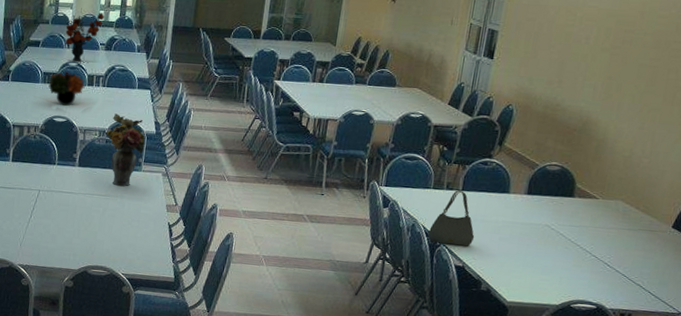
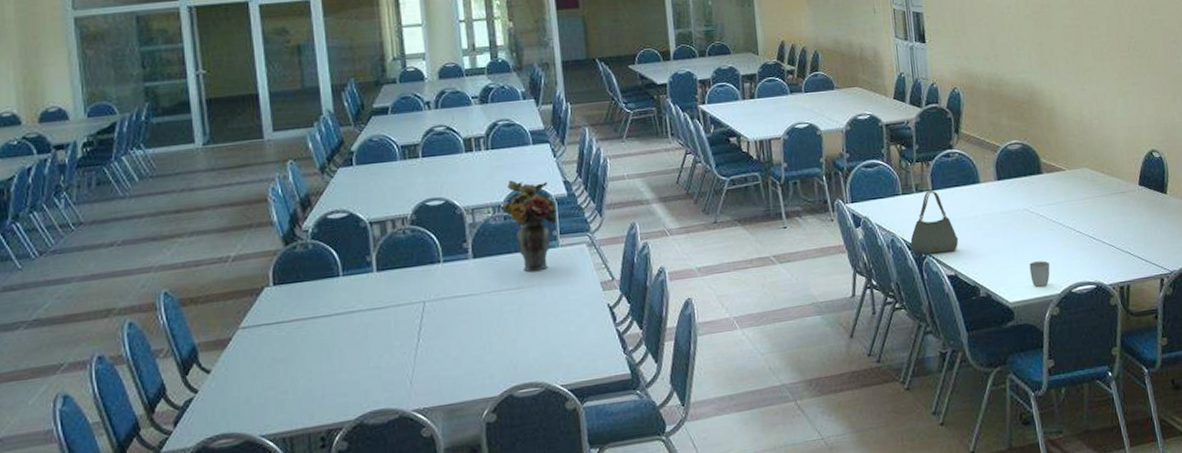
flower arrangement: present [48,70,85,106] -> none [410,138,462,184]
bouquet: present [65,8,104,62] -> none [421,57,470,125]
cup: none [533,272,556,296] -> present [1029,260,1050,288]

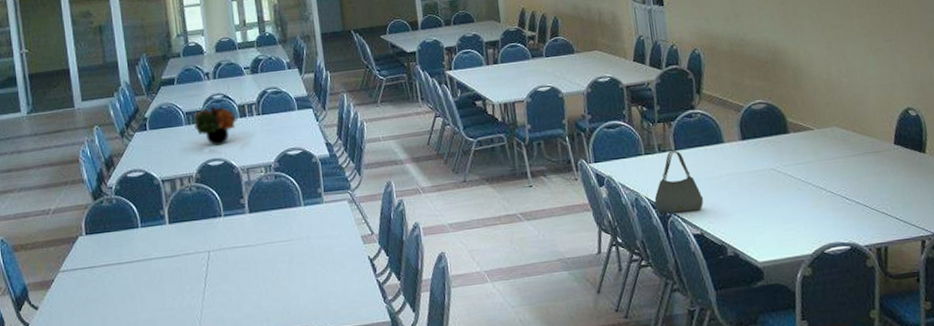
flower arrangement: none [410,138,462,184] -> present [194,105,237,146]
flower arrangement: present [500,180,557,272] -> none [271,142,320,226]
cup: present [1029,260,1050,288] -> none [778,220,801,248]

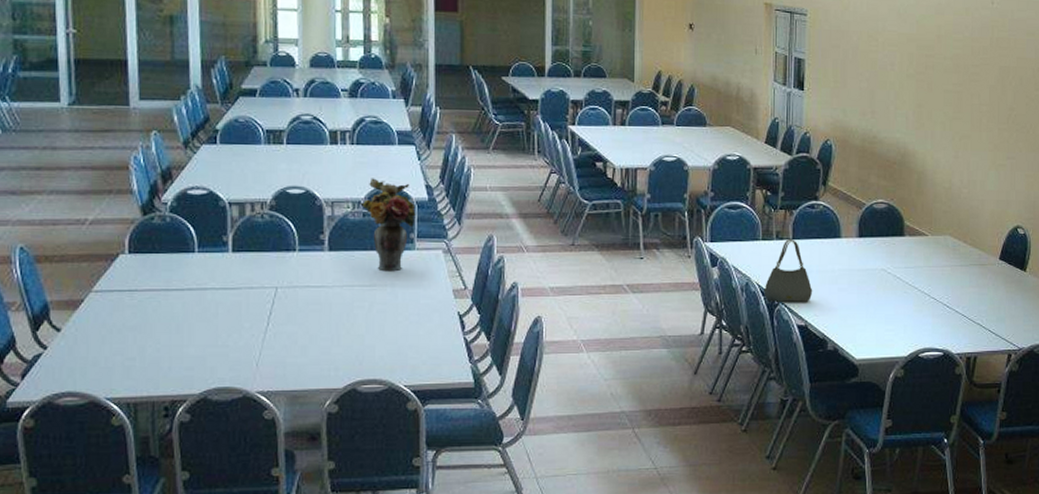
flower arrangement: present [194,105,237,146] -> none [275,126,326,172]
flower arrangement: none [271,142,320,226] -> present [360,178,416,272]

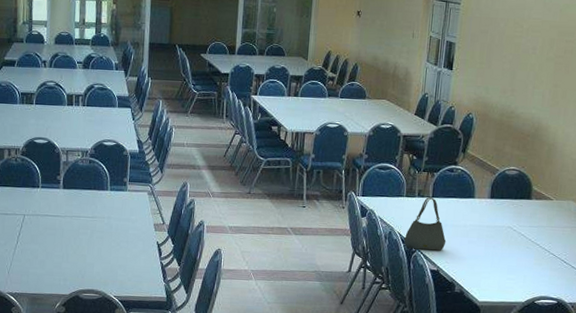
flower arrangement: present [360,178,416,272] -> none [87,133,129,207]

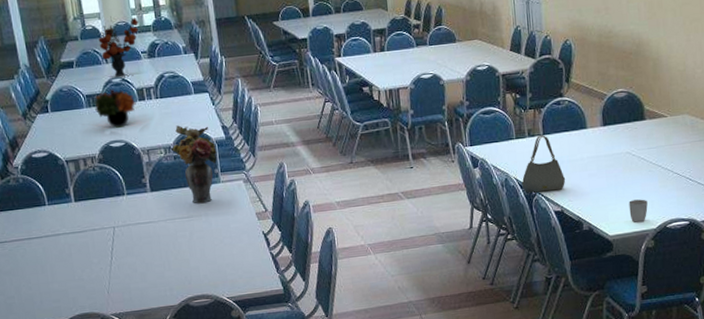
flower arrangement: none [27,90,65,127] -> present [94,88,136,128]
bouquet: none [41,26,80,81] -> present [98,16,139,77]
flower arrangement: none [87,133,129,207] -> present [170,125,217,204]
cup: none [501,272,520,295] -> present [629,199,648,223]

